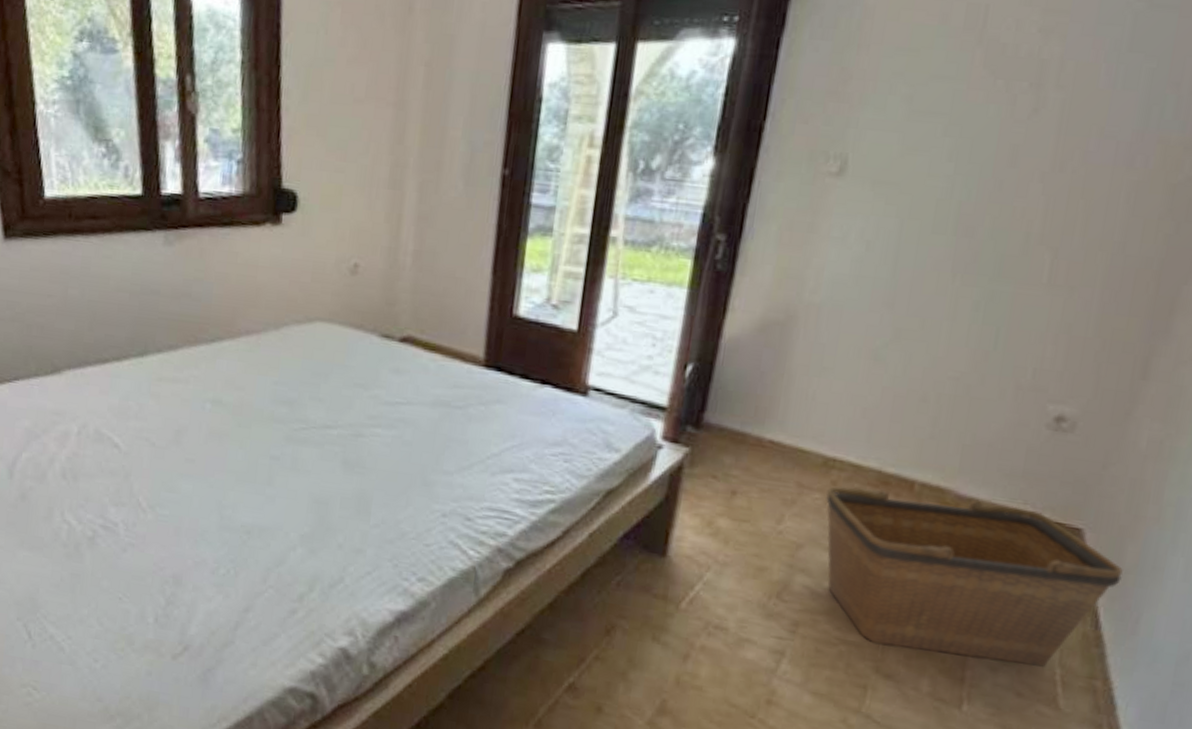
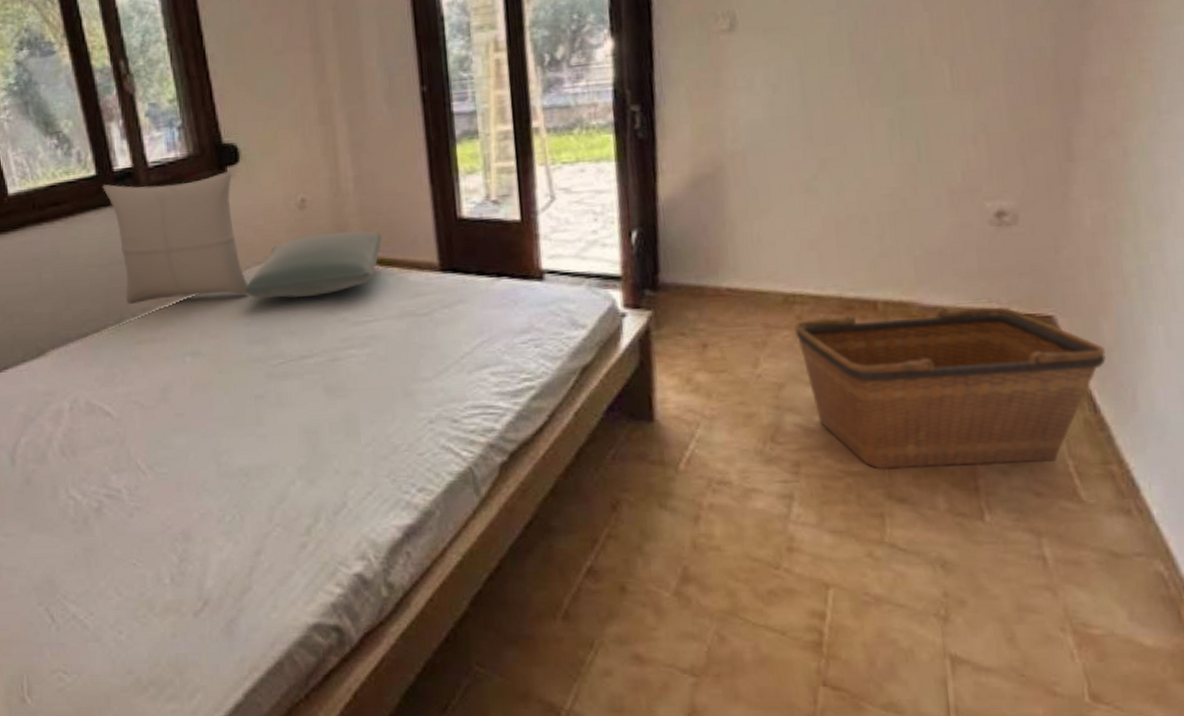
pillow: none [146,206,286,352] -> present [103,171,247,304]
pillow: none [277,303,432,368] -> present [244,231,383,298]

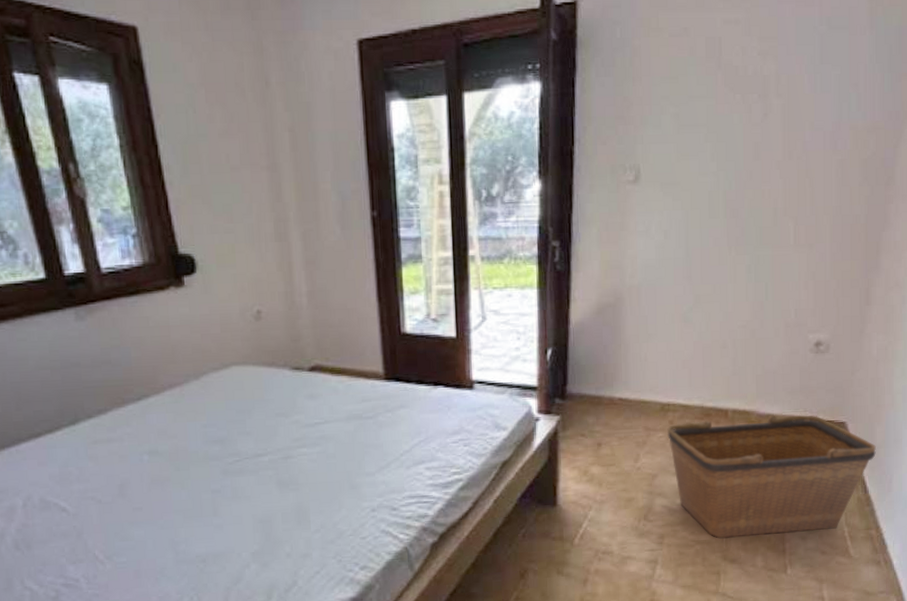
pillow: present [103,171,247,304] -> none [53,281,204,406]
pillow: present [244,231,383,298] -> none [201,342,334,402]

